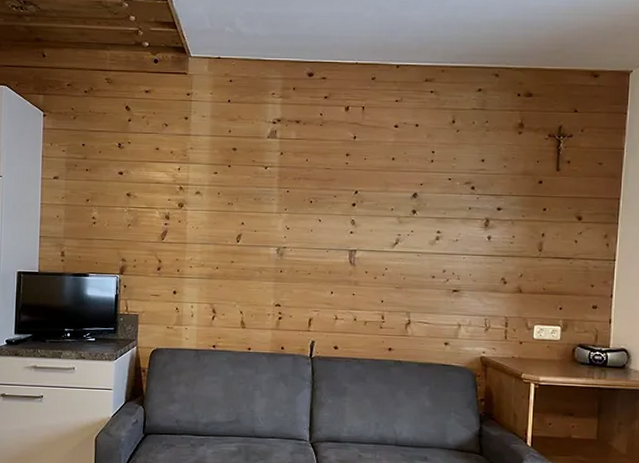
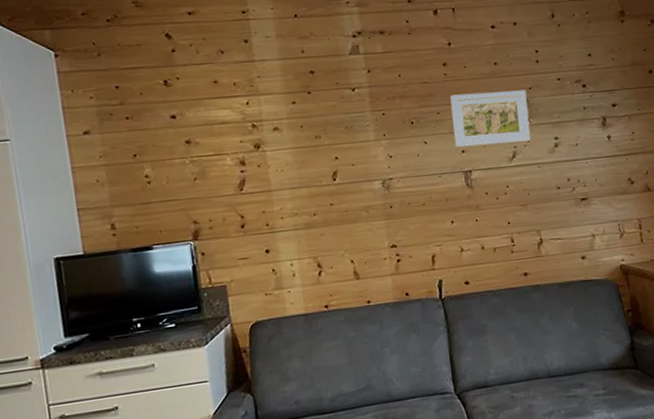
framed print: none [345,182,417,232] -> present [450,90,531,148]

